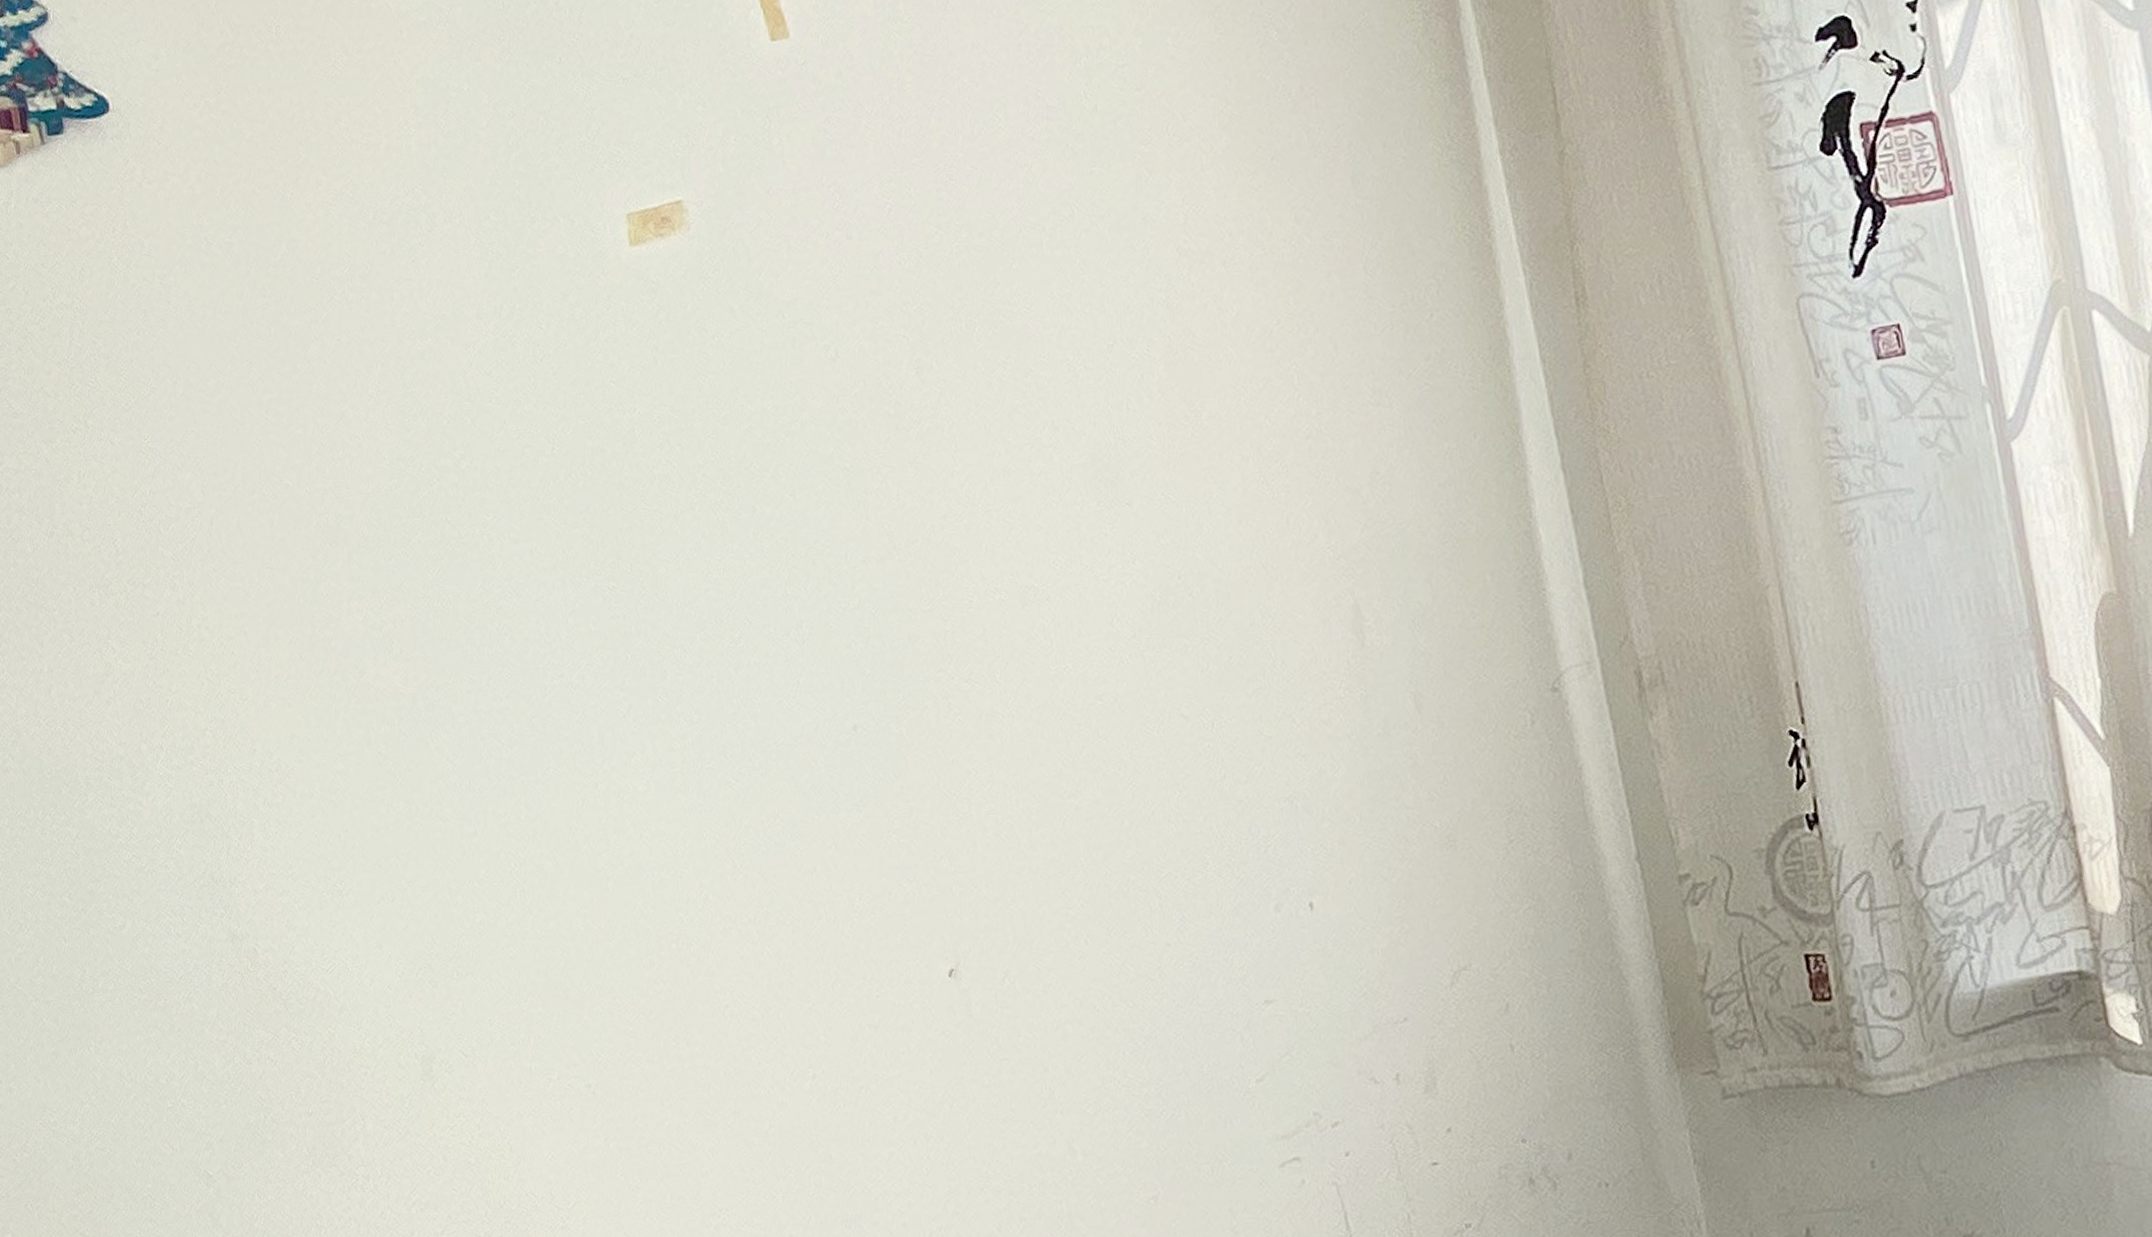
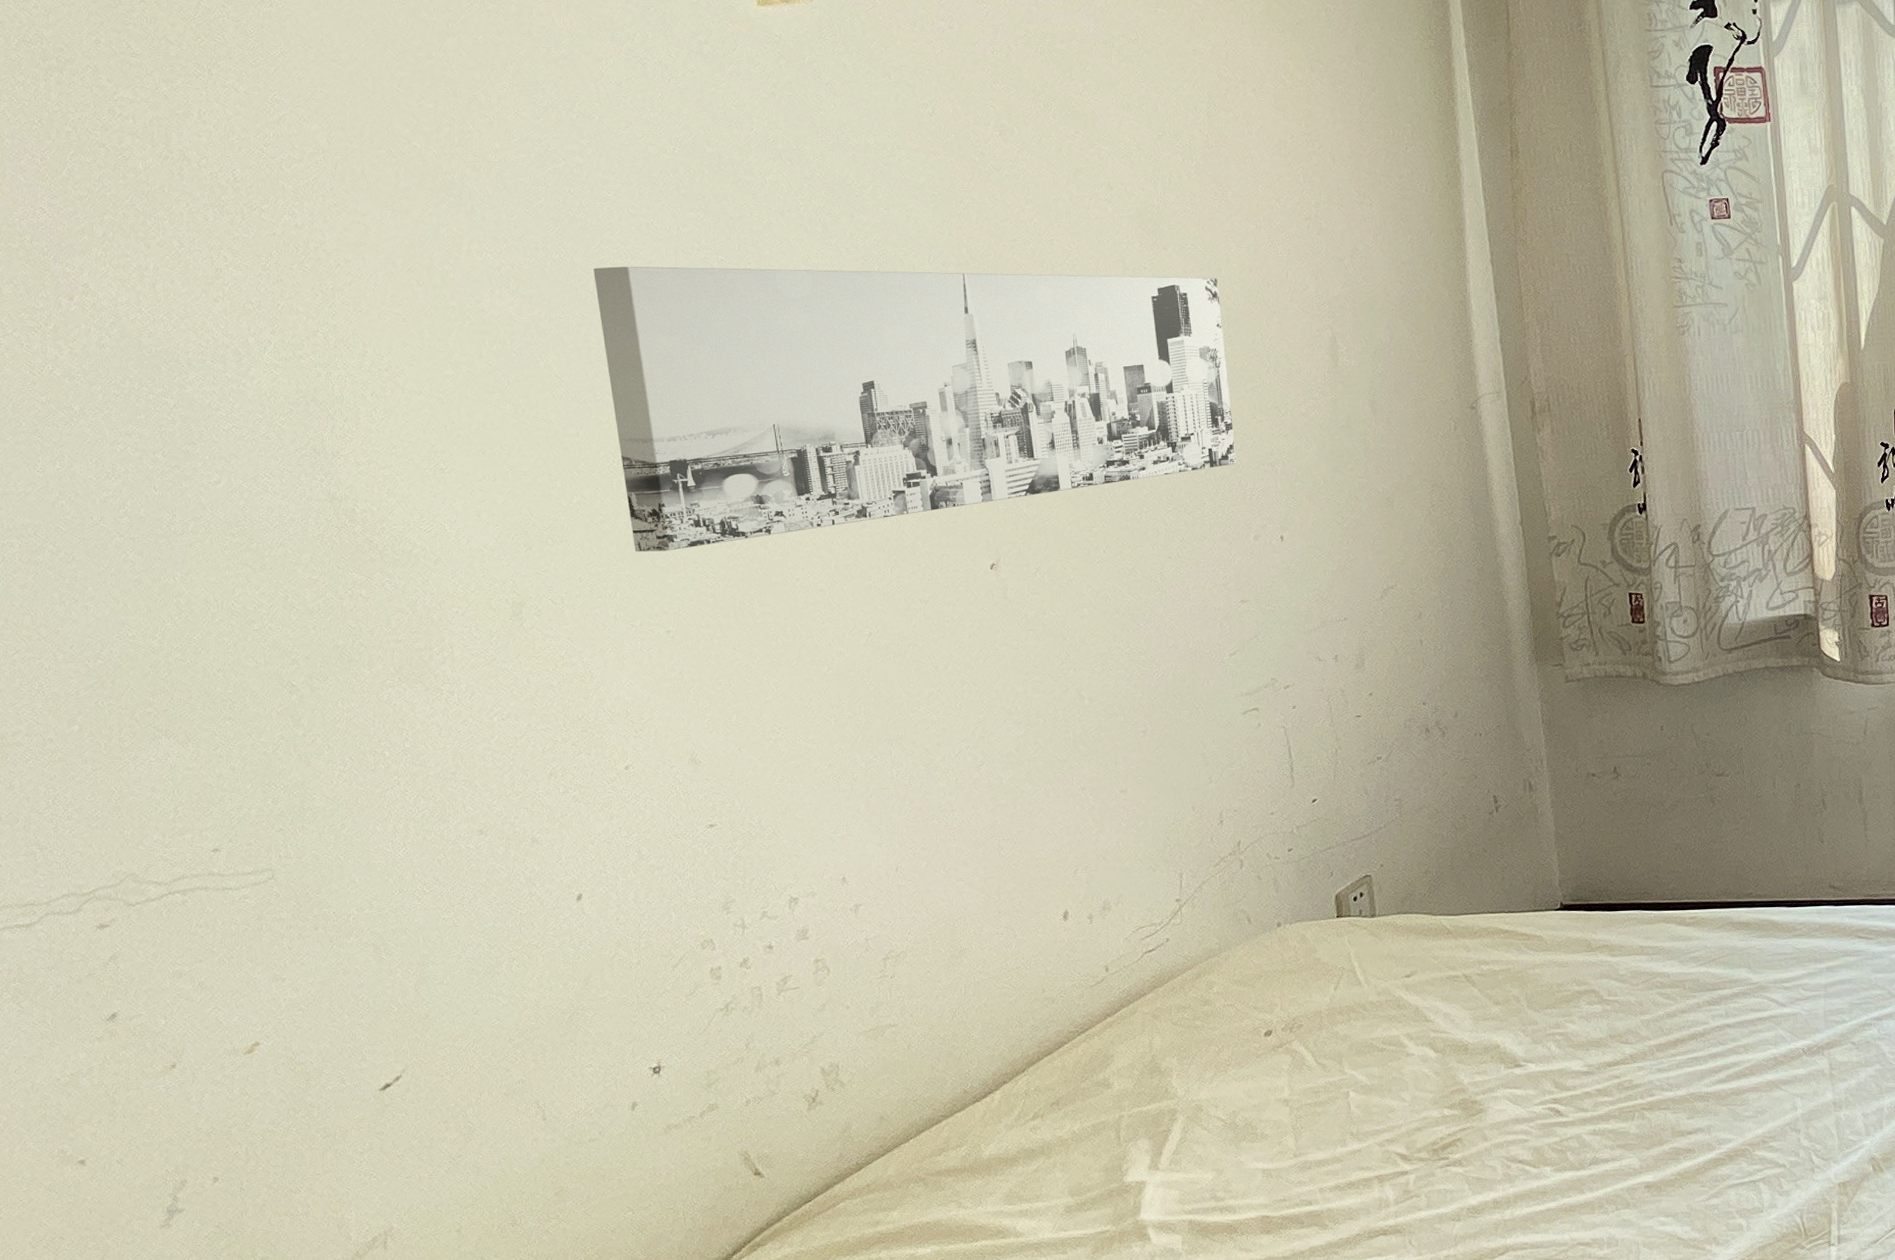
wall art: none [478,537,1244,982] -> present [593,266,1237,552]

